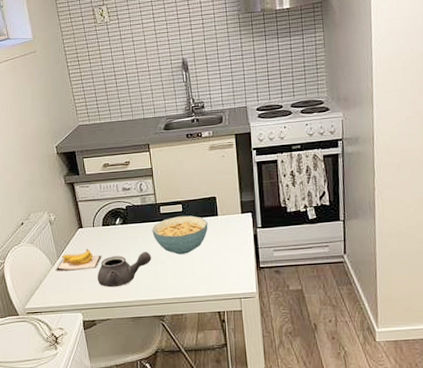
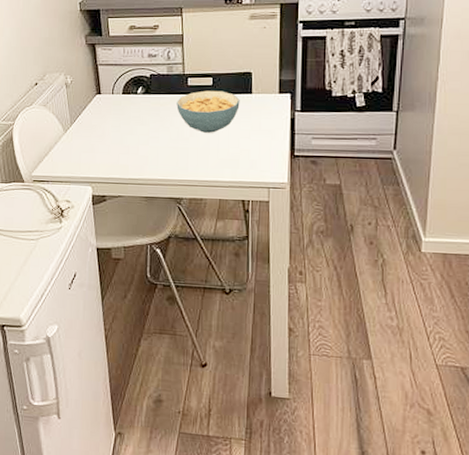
banana: present [55,249,101,272] -> none [66,117,118,140]
teapot: present [97,251,151,288] -> none [111,125,173,162]

